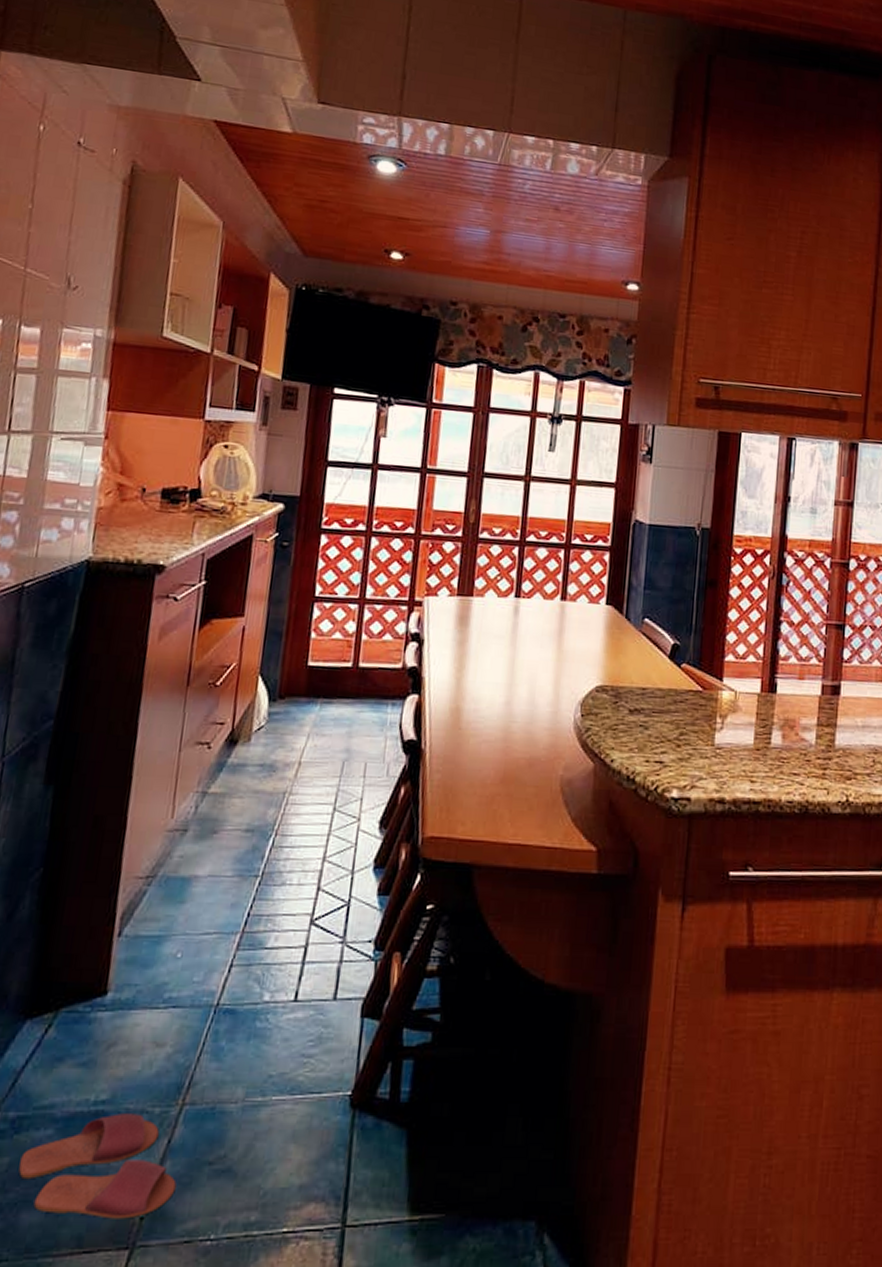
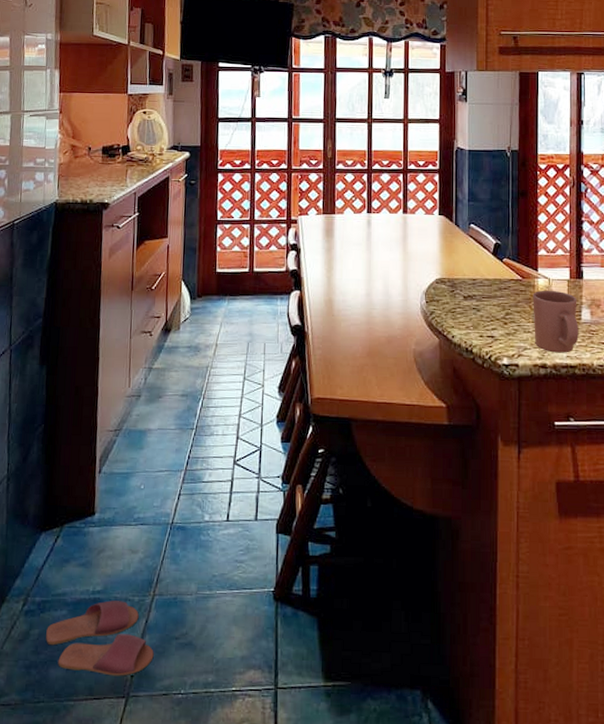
mug: none [712,705,768,786] -> present [533,290,579,353]

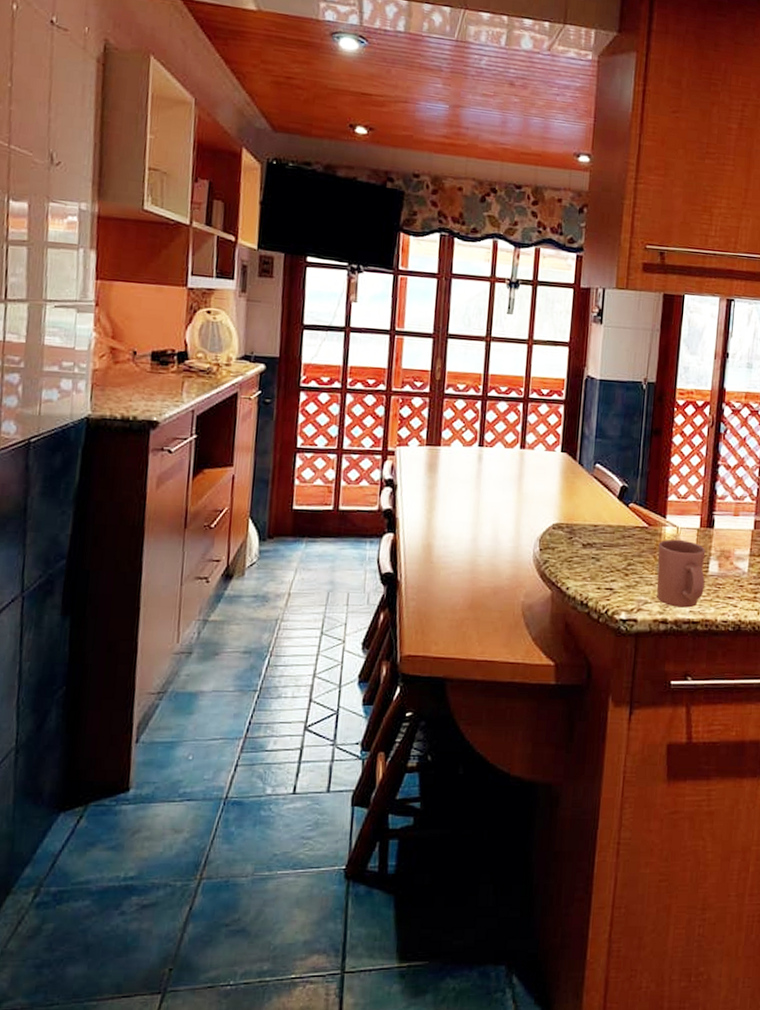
slippers: present [46,600,154,676] -> none [62,887,199,971]

